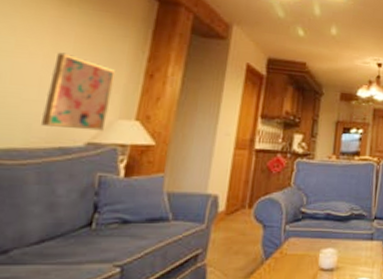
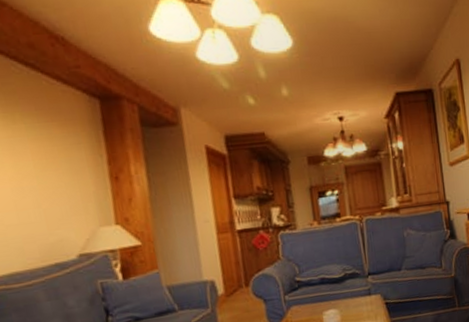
wall art: present [42,52,116,131] -> none [21,172,90,247]

